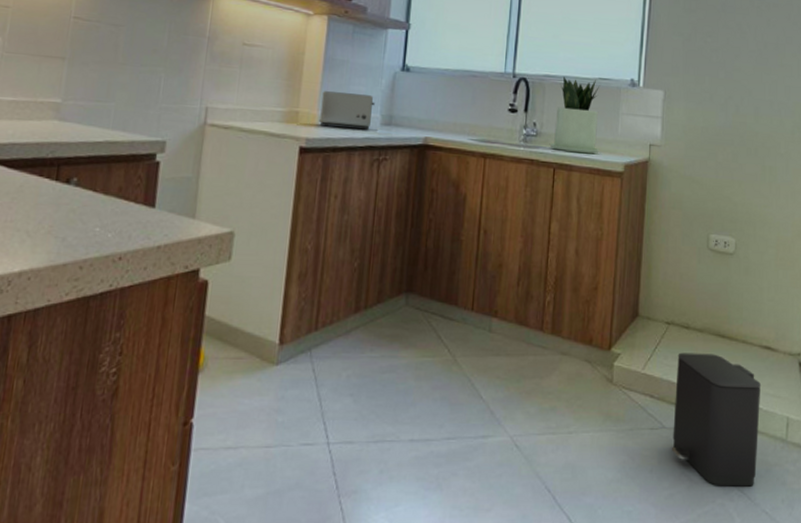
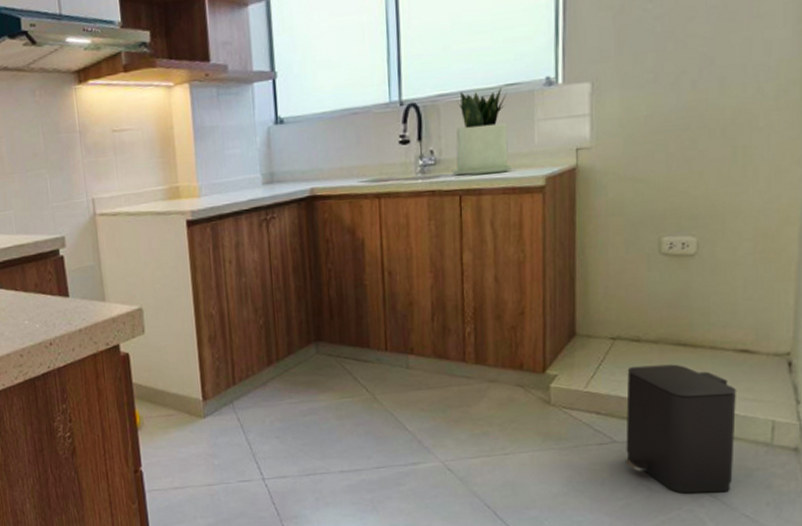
toaster: present [318,90,375,130] -> none [198,155,253,197]

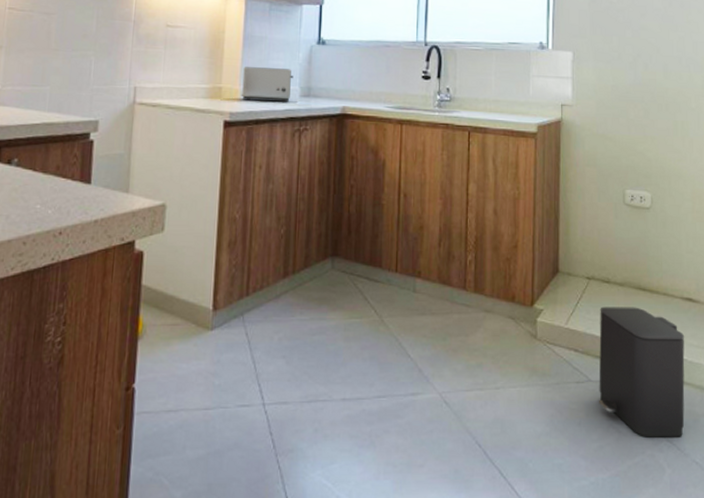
toaster: none [198,155,253,197] -> present [241,66,294,102]
planter: present [451,87,513,176] -> none [463,43,512,116]

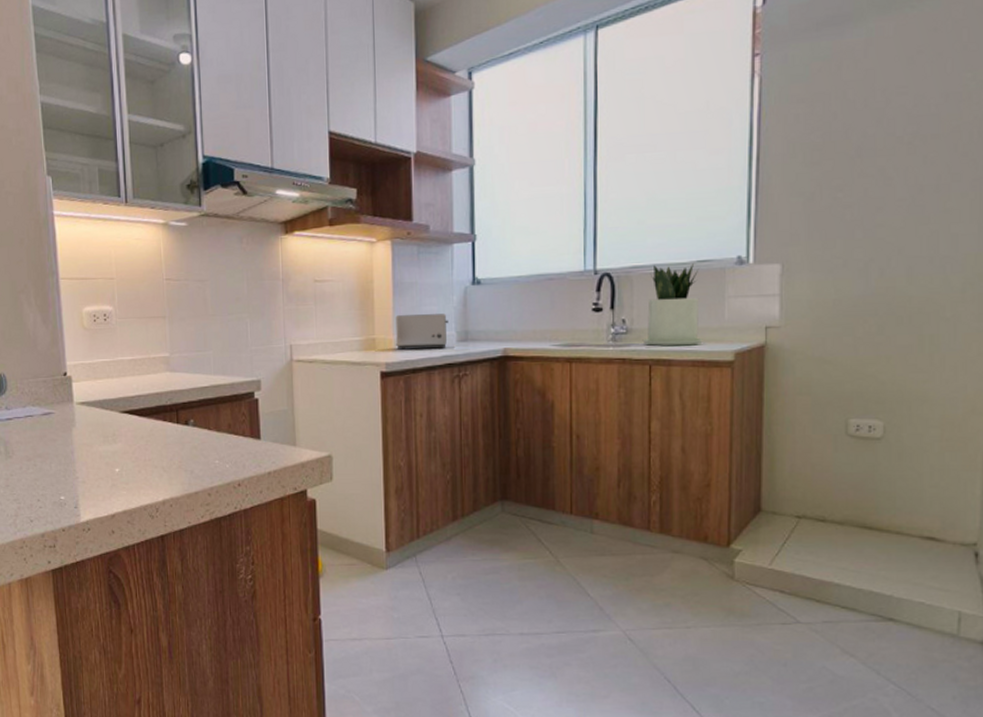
planter: none [463,43,512,116] -> present [642,263,703,347]
pedal bin: present [598,306,685,438] -> none [808,546,923,682]

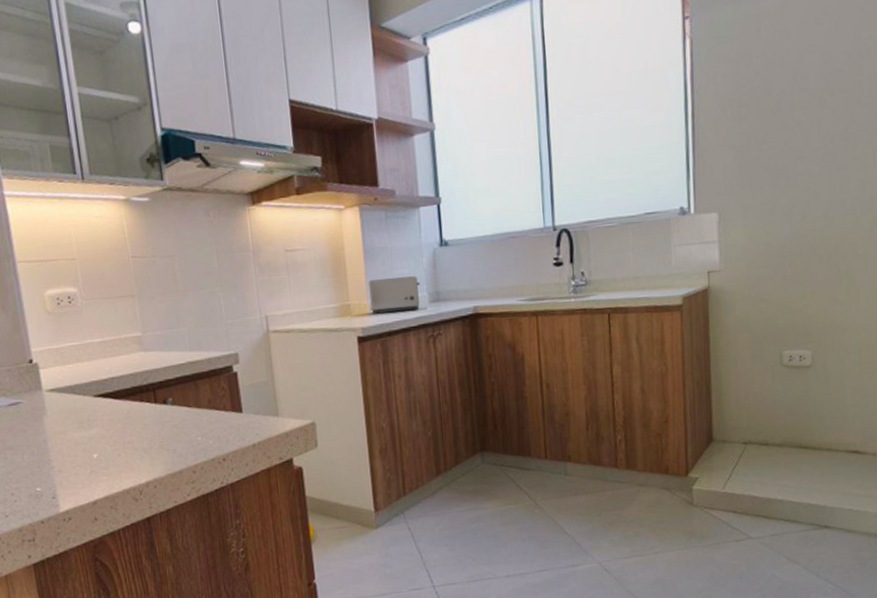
planter: present [642,263,703,347] -> none [600,216,654,295]

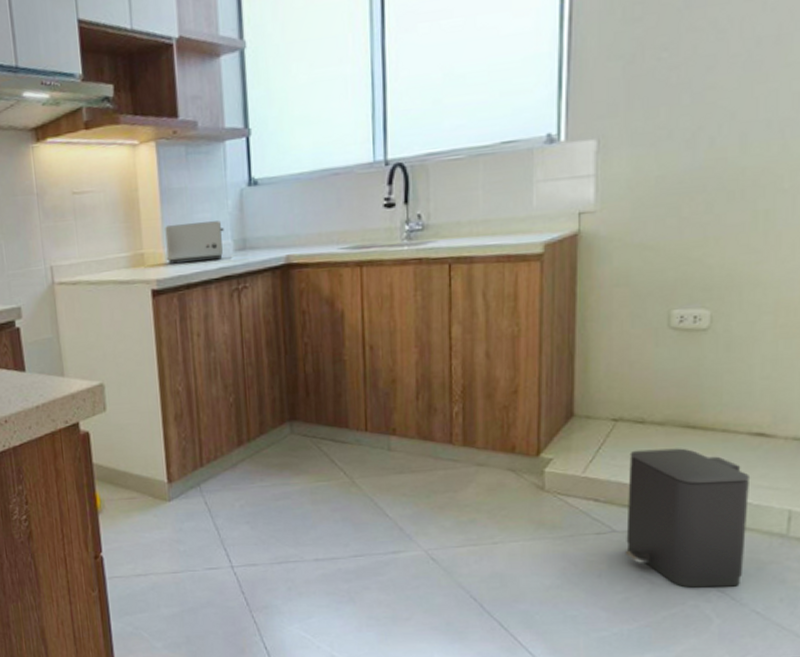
pedal bin: none [758,465,851,584] -> present [624,448,751,588]

